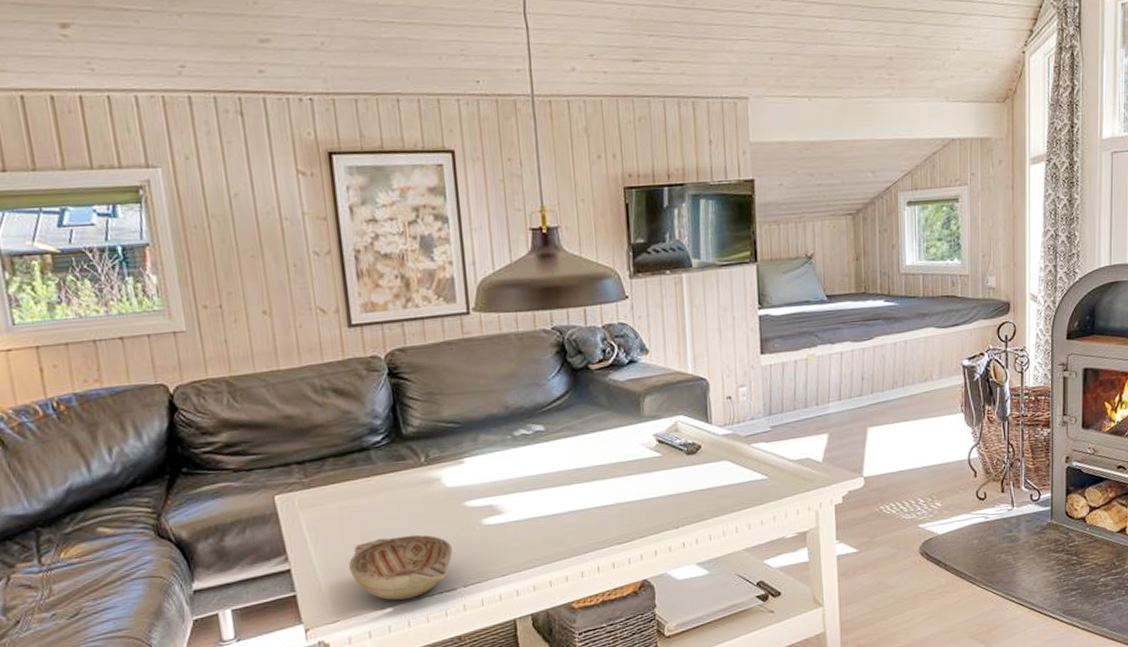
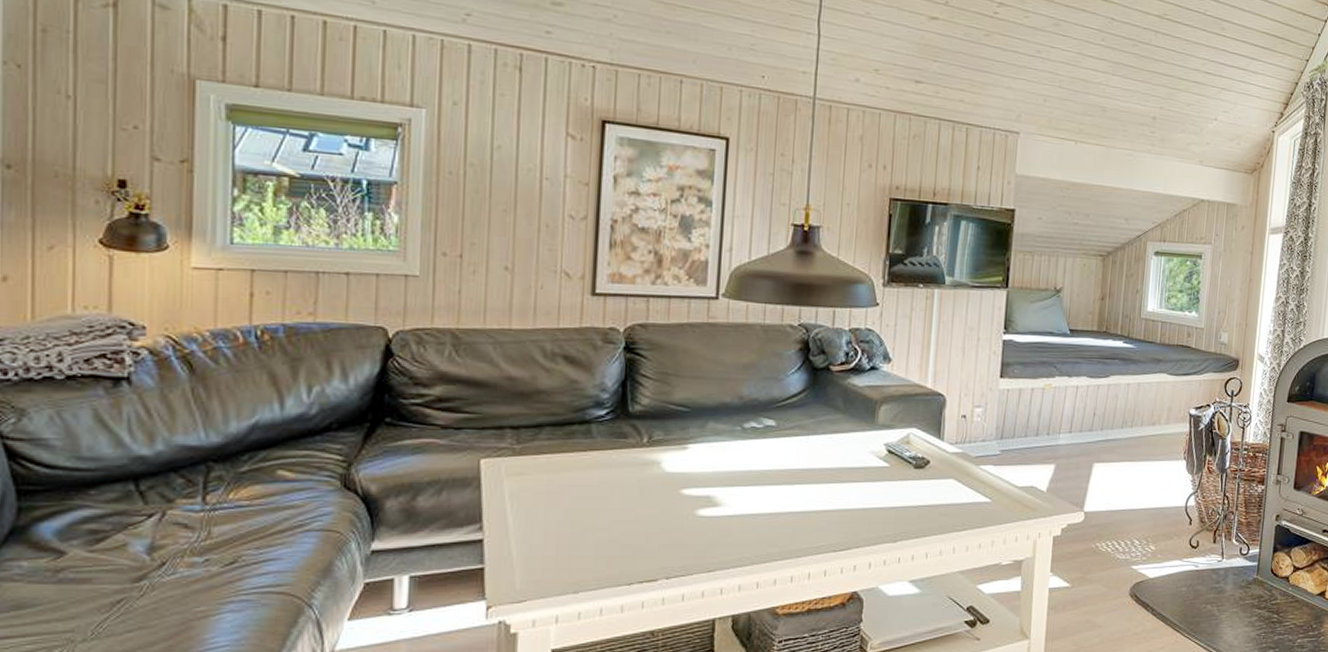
decorative bowl: present [349,534,453,601] -> none [547,517,661,585]

